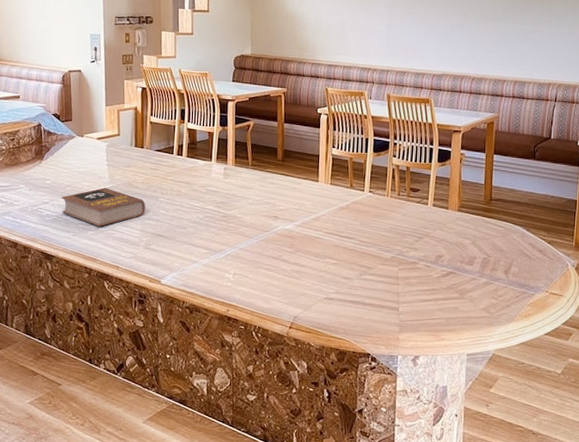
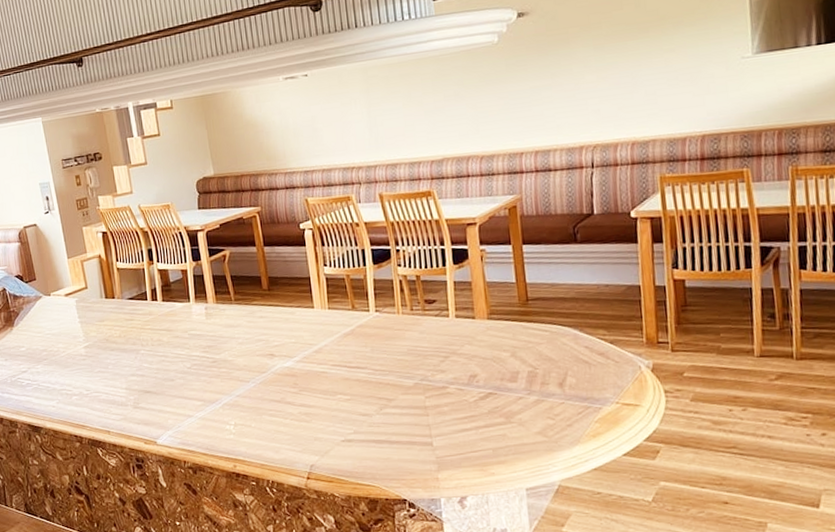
book: present [61,188,146,227] -> none [39,347,128,391]

